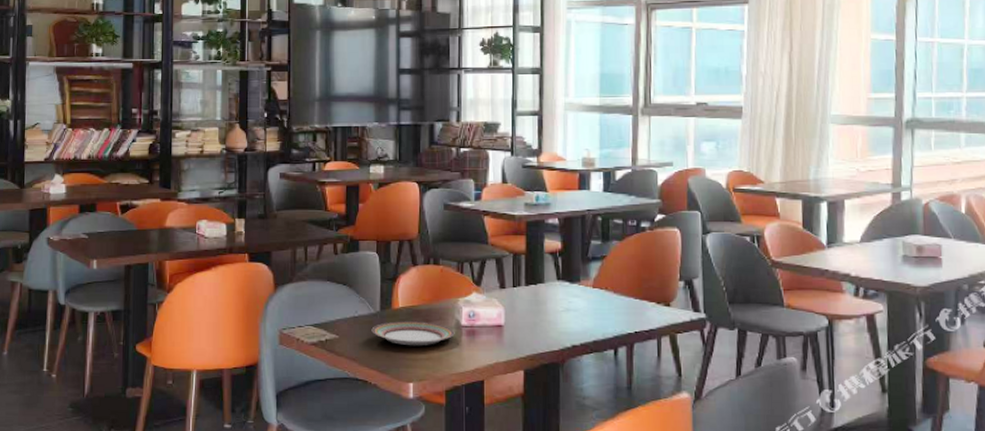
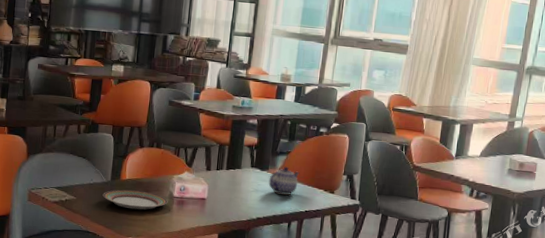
teapot: none [582,275,622,312] -> present [268,166,300,195]

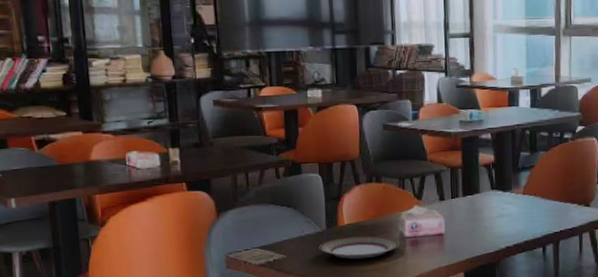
teapot: present [268,166,300,195] -> none [513,183,548,216]

